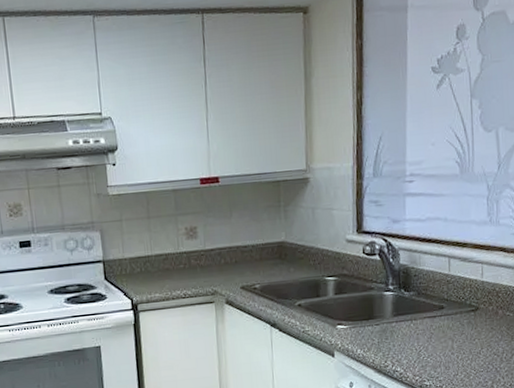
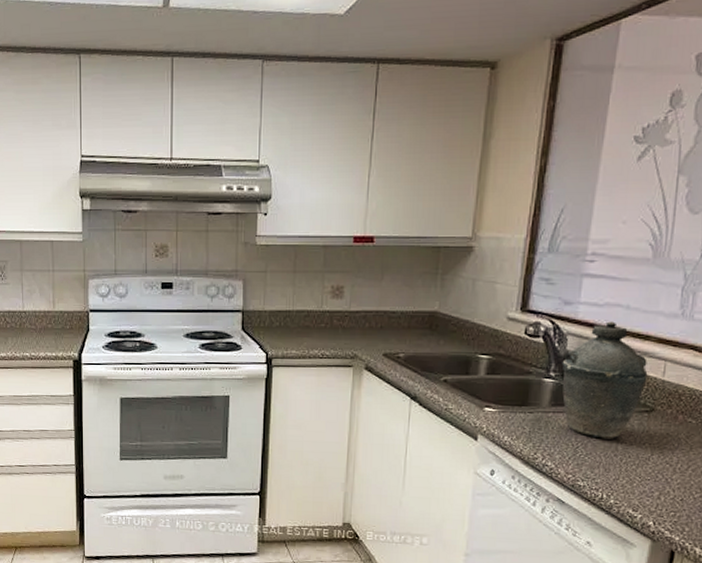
kettle: none [397,233,470,341] -> present [562,321,648,439]

